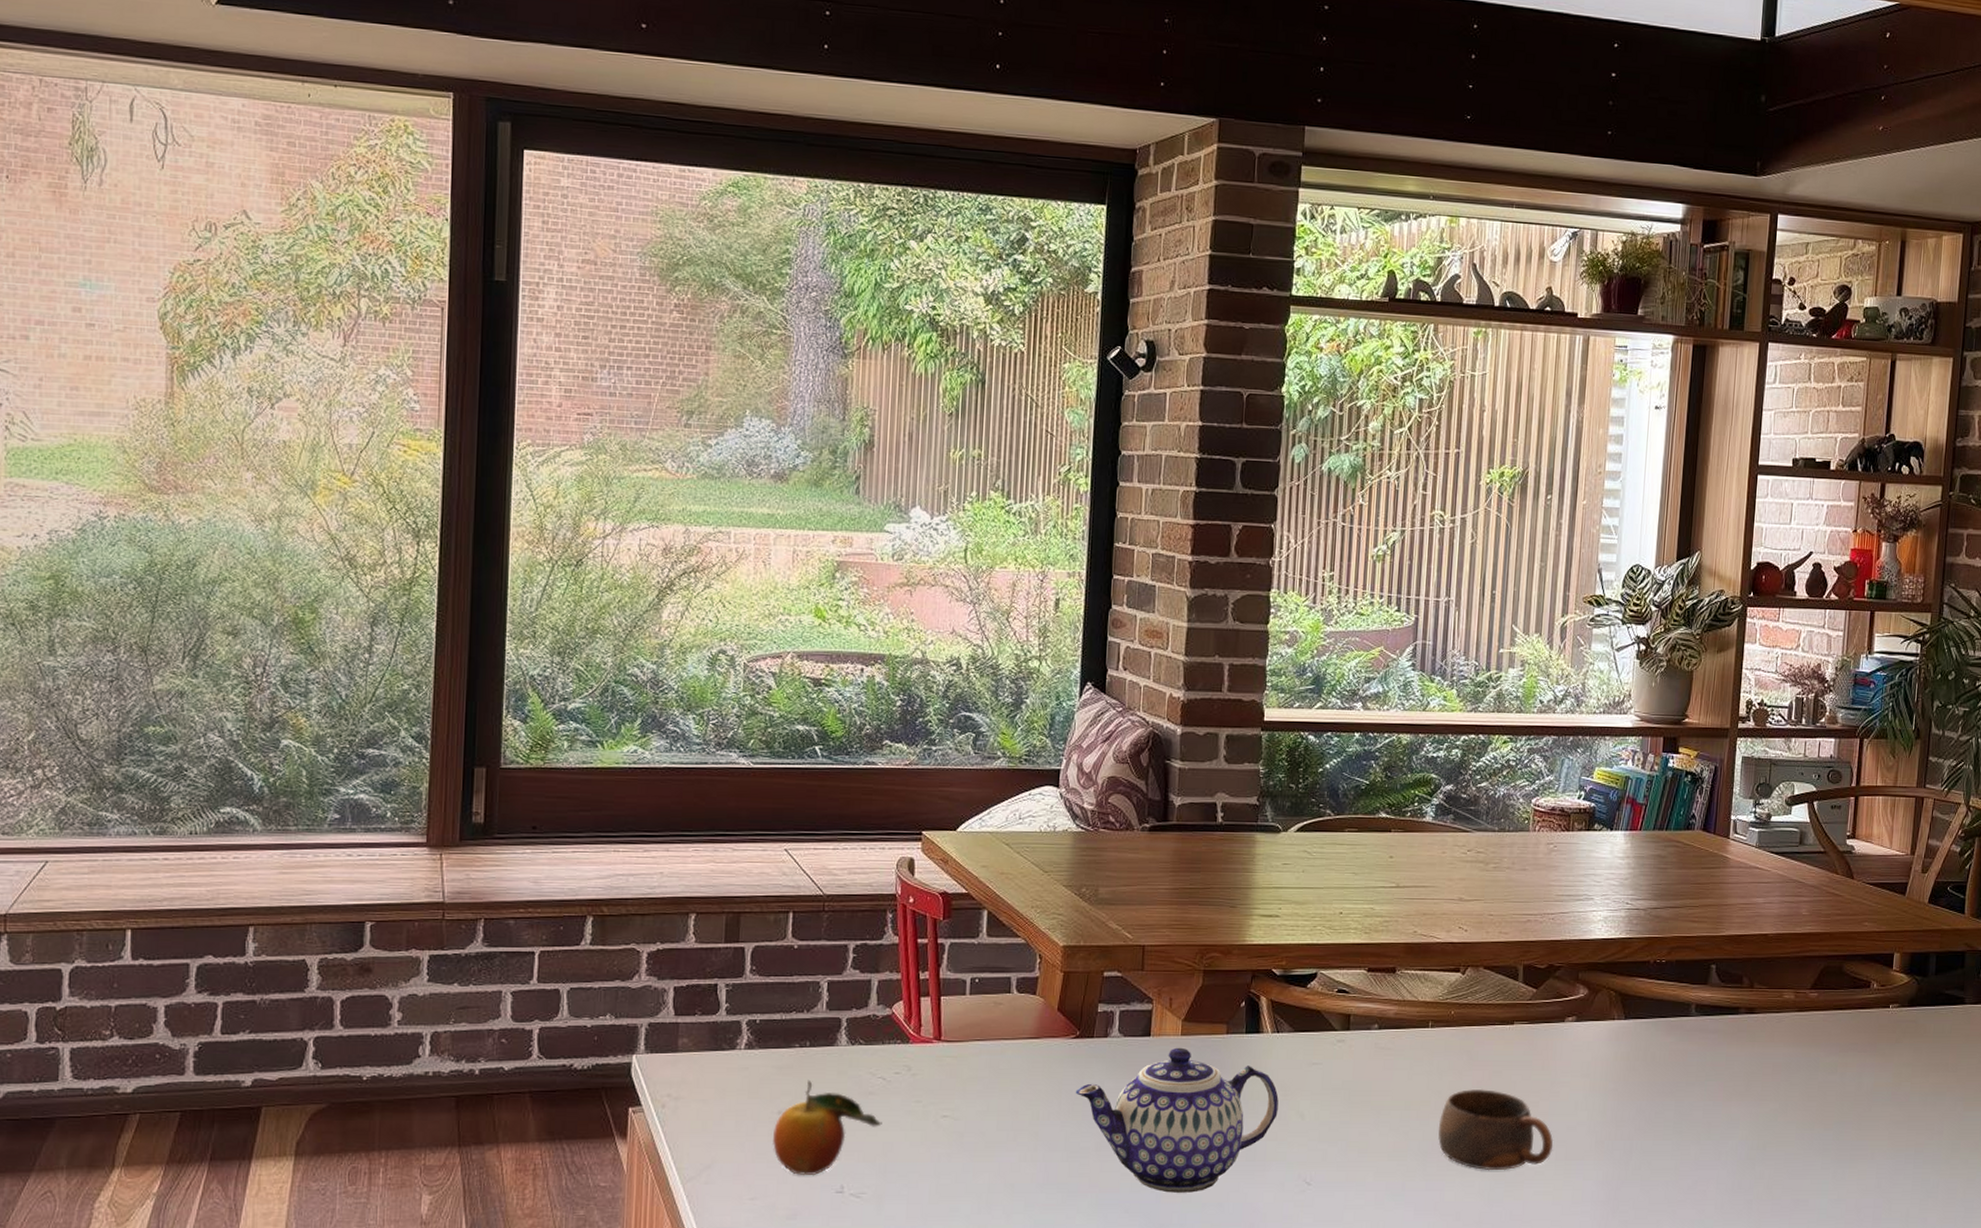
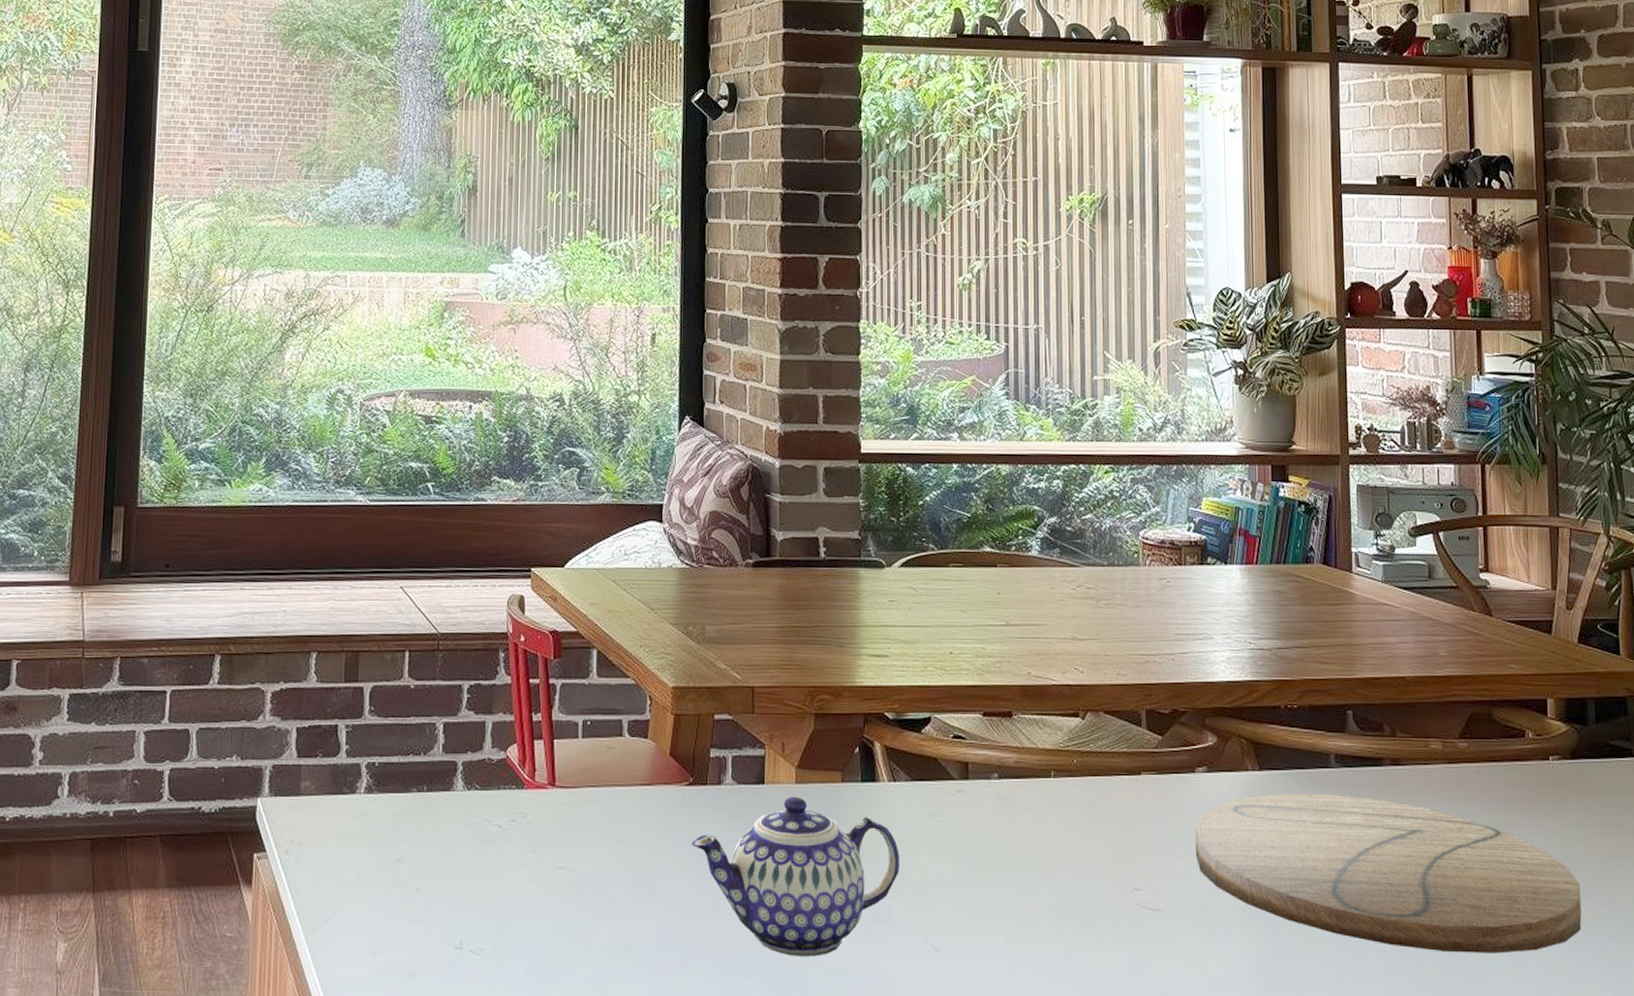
fruit: present [773,1080,882,1176] -> none [392,826,499,930]
cup: present [1438,1088,1554,1171] -> none [1070,845,1195,939]
cutting board: none [1558,1040,1903,1177] -> present [1195,794,1582,954]

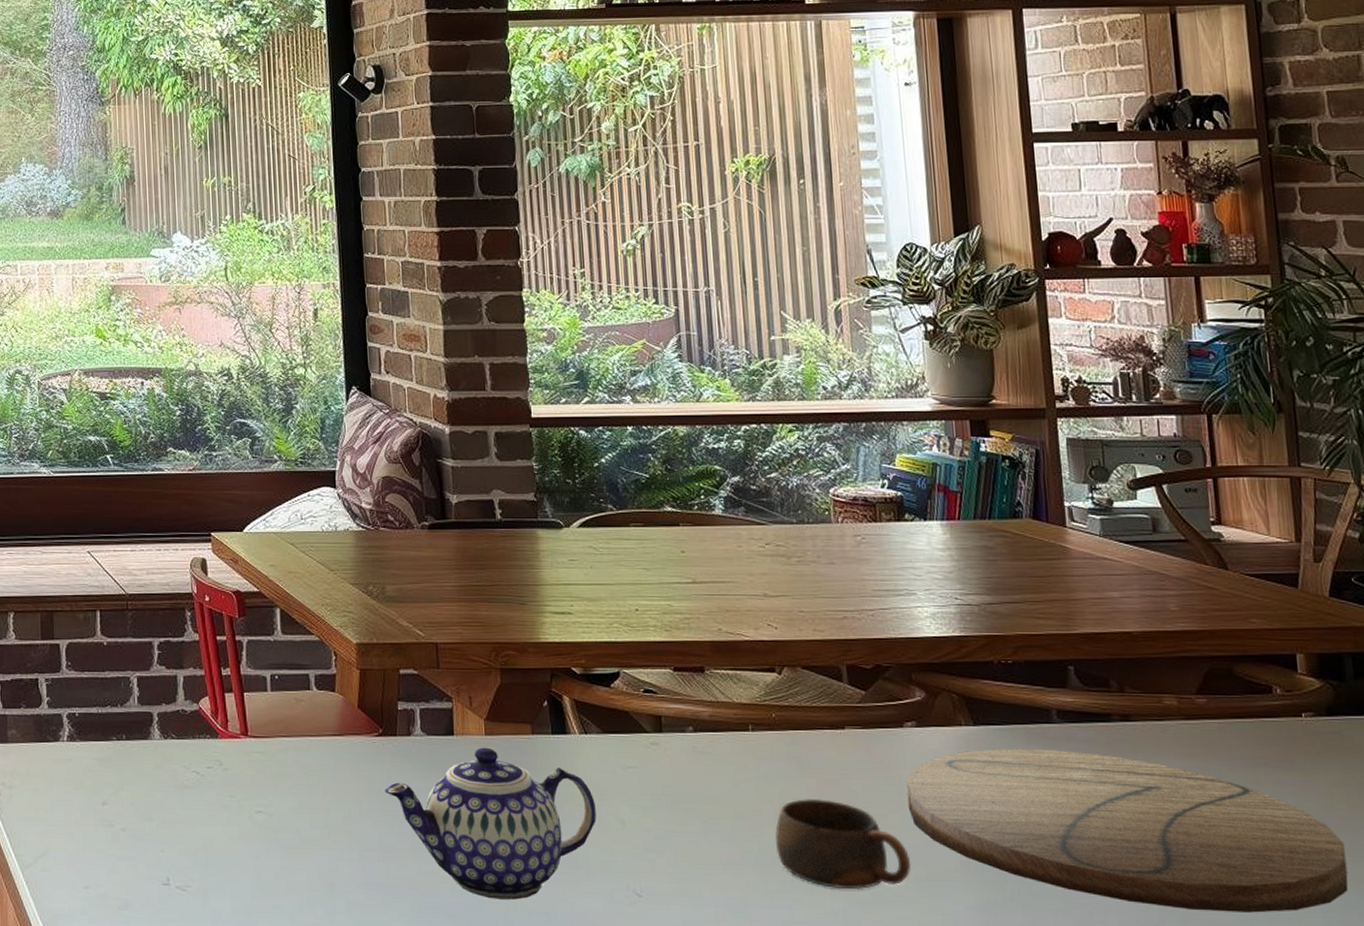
cup: none [1070,845,1195,939] -> present [775,798,912,890]

